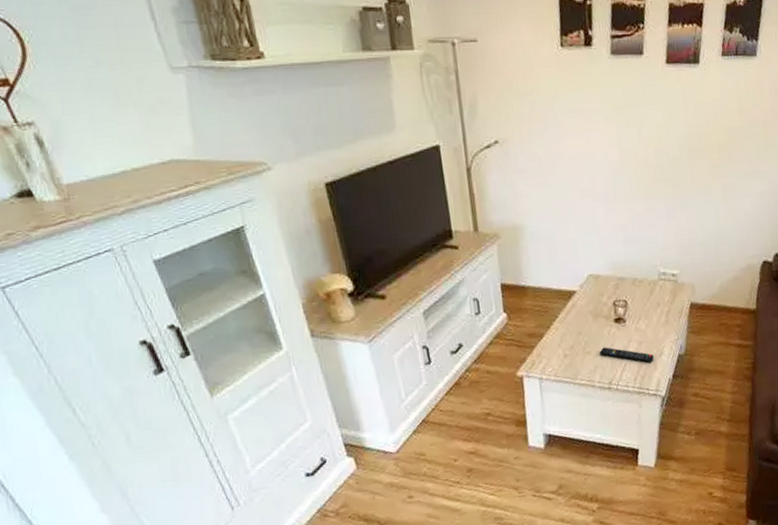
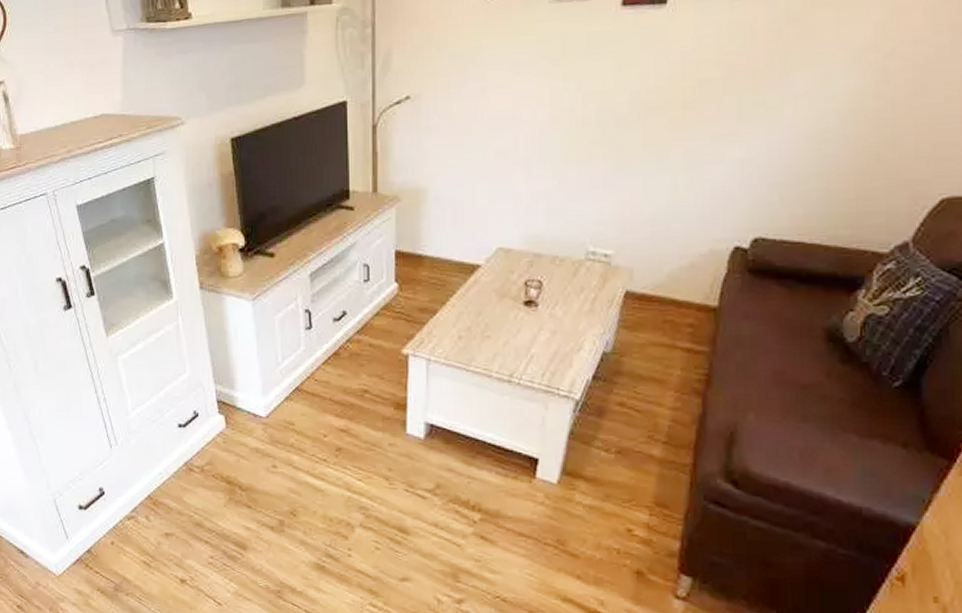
remote control: present [599,347,654,362] -> none [501,333,570,357]

